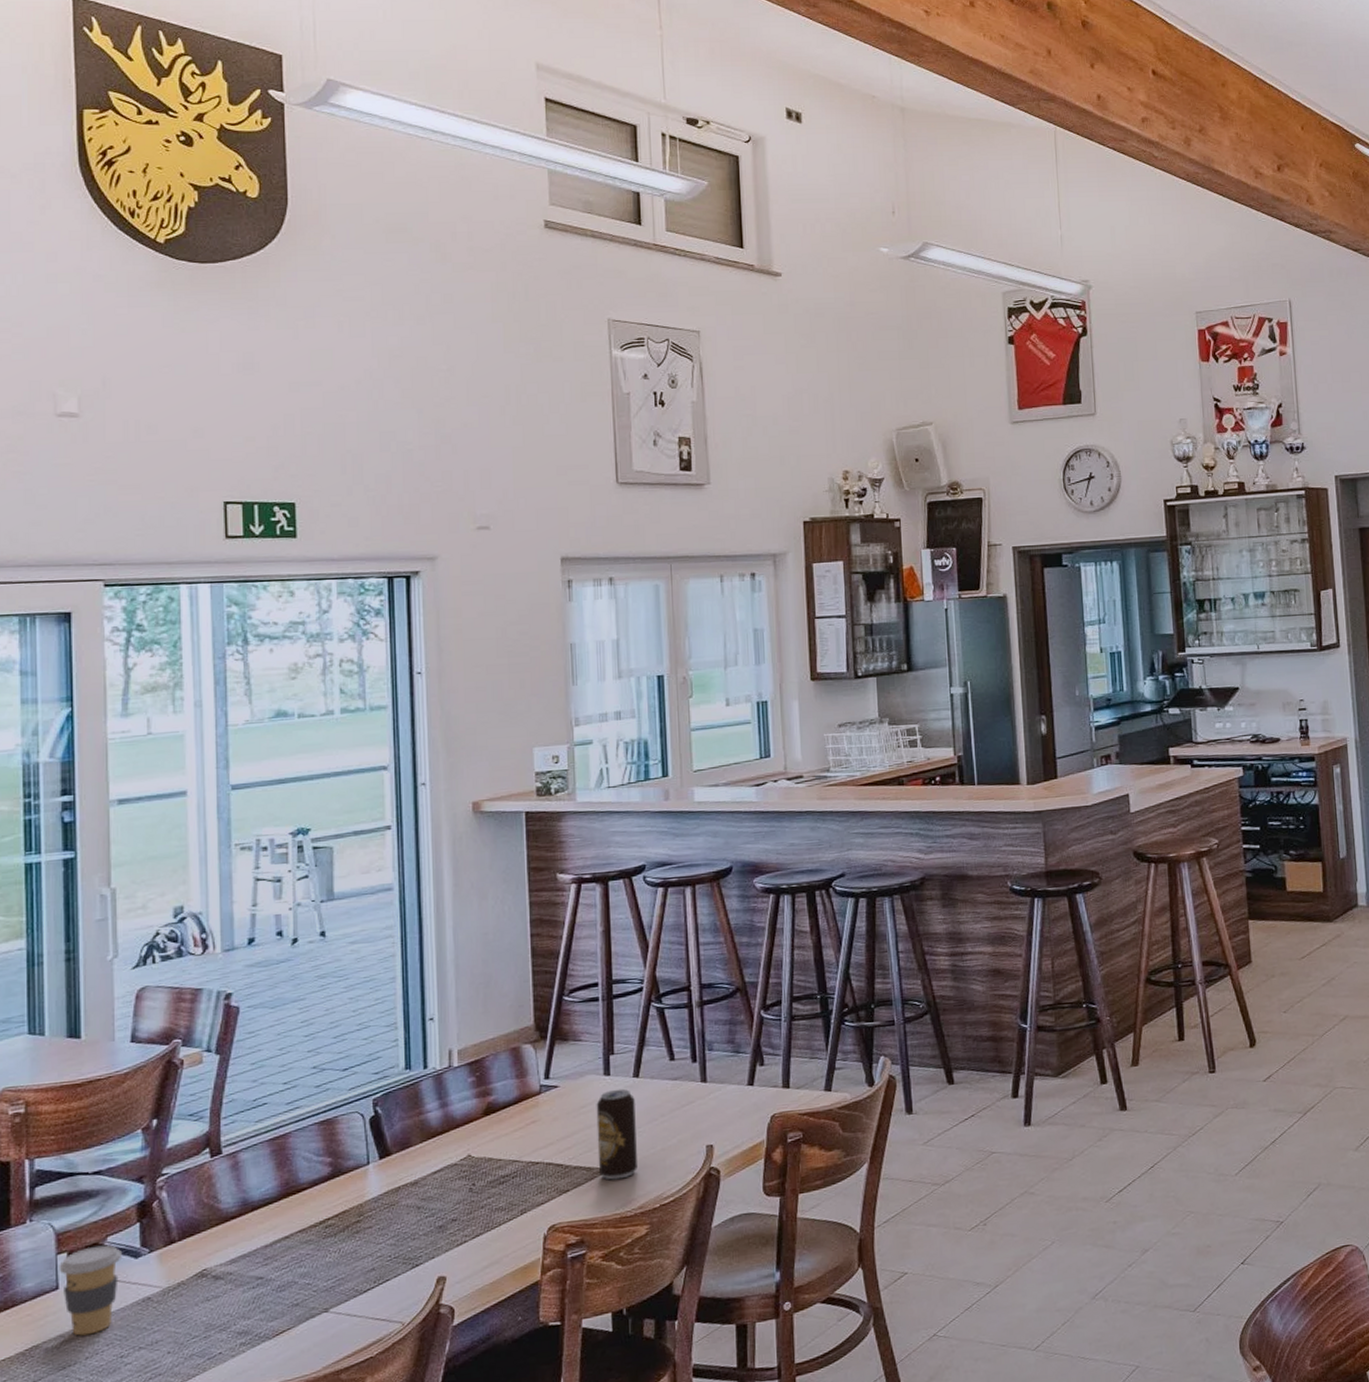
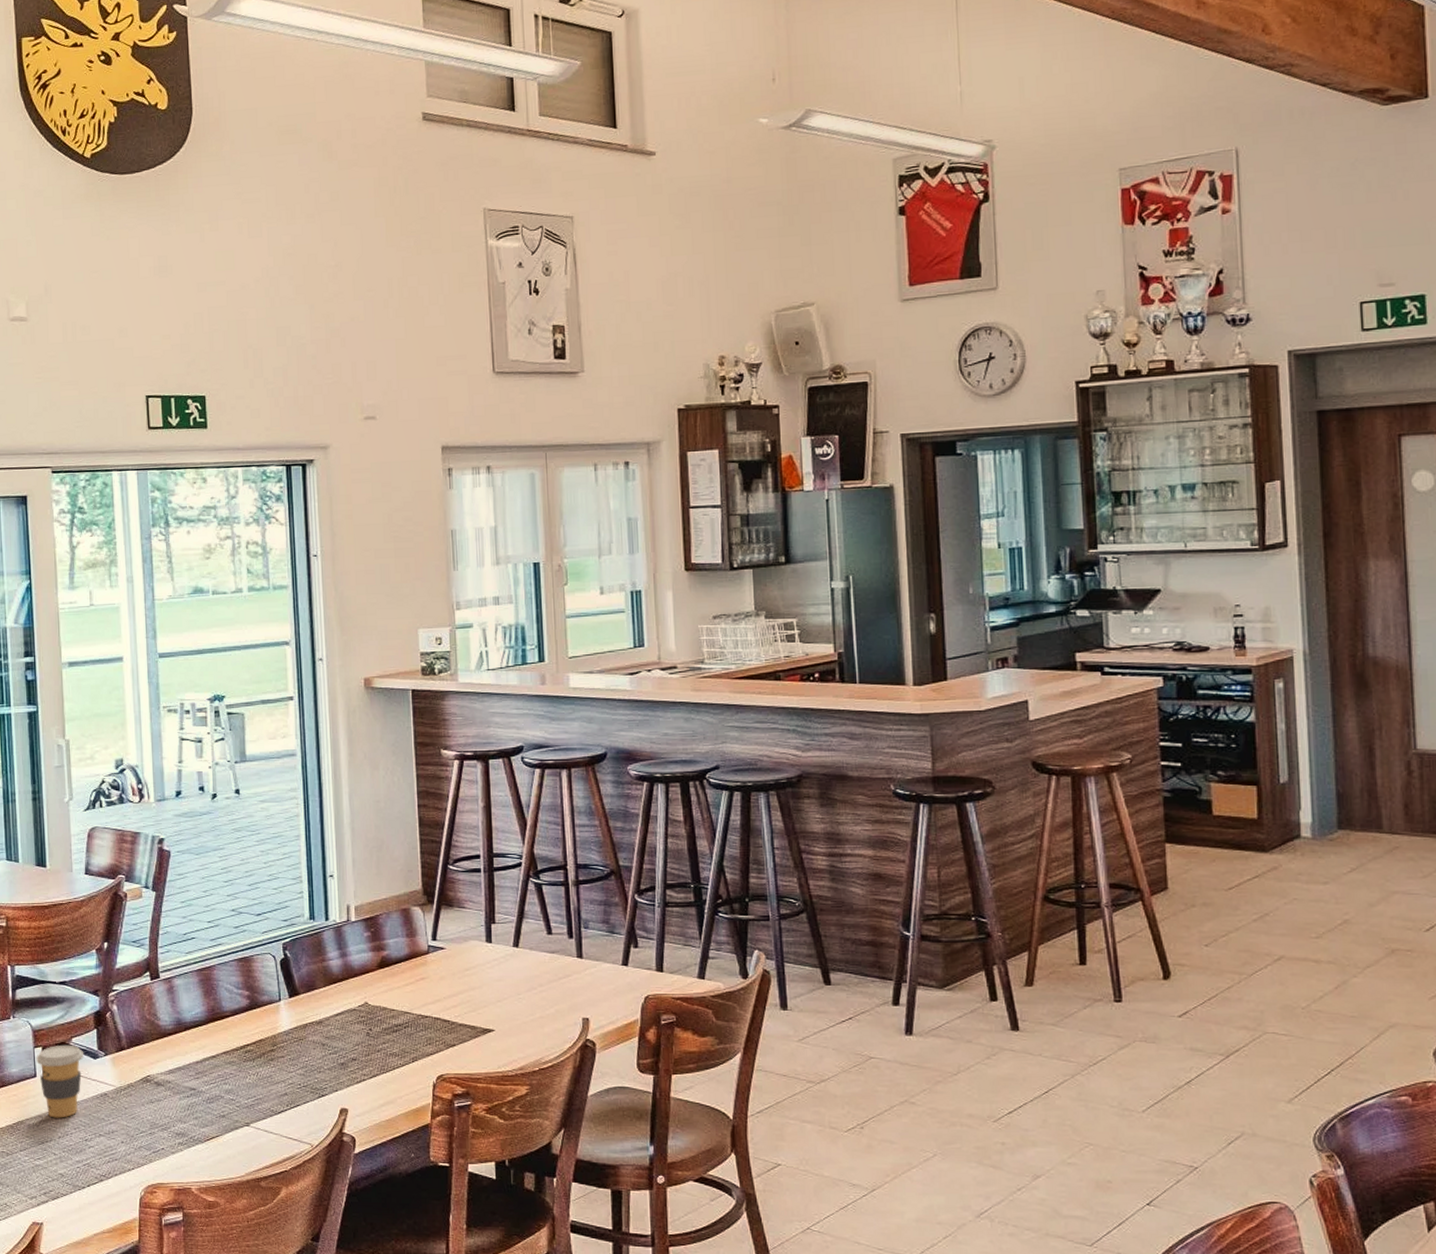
beverage can: present [596,1089,637,1180] -> none [479,956,518,1040]

